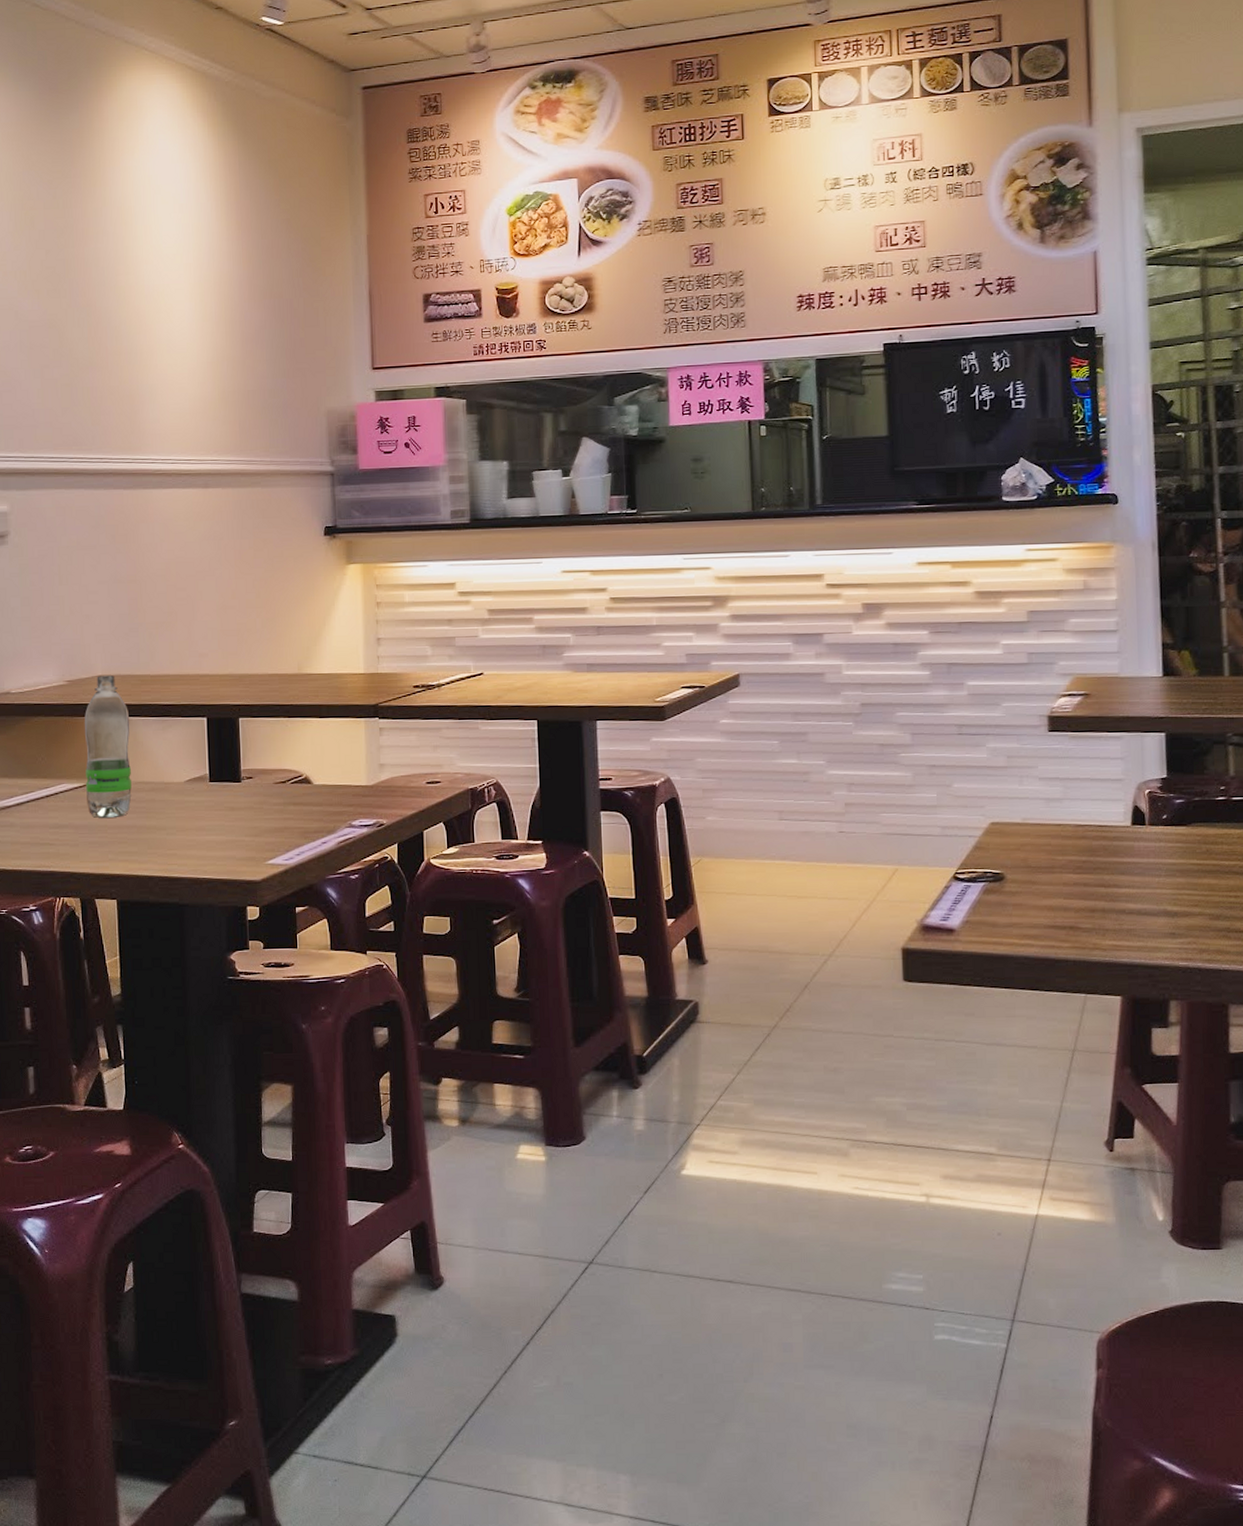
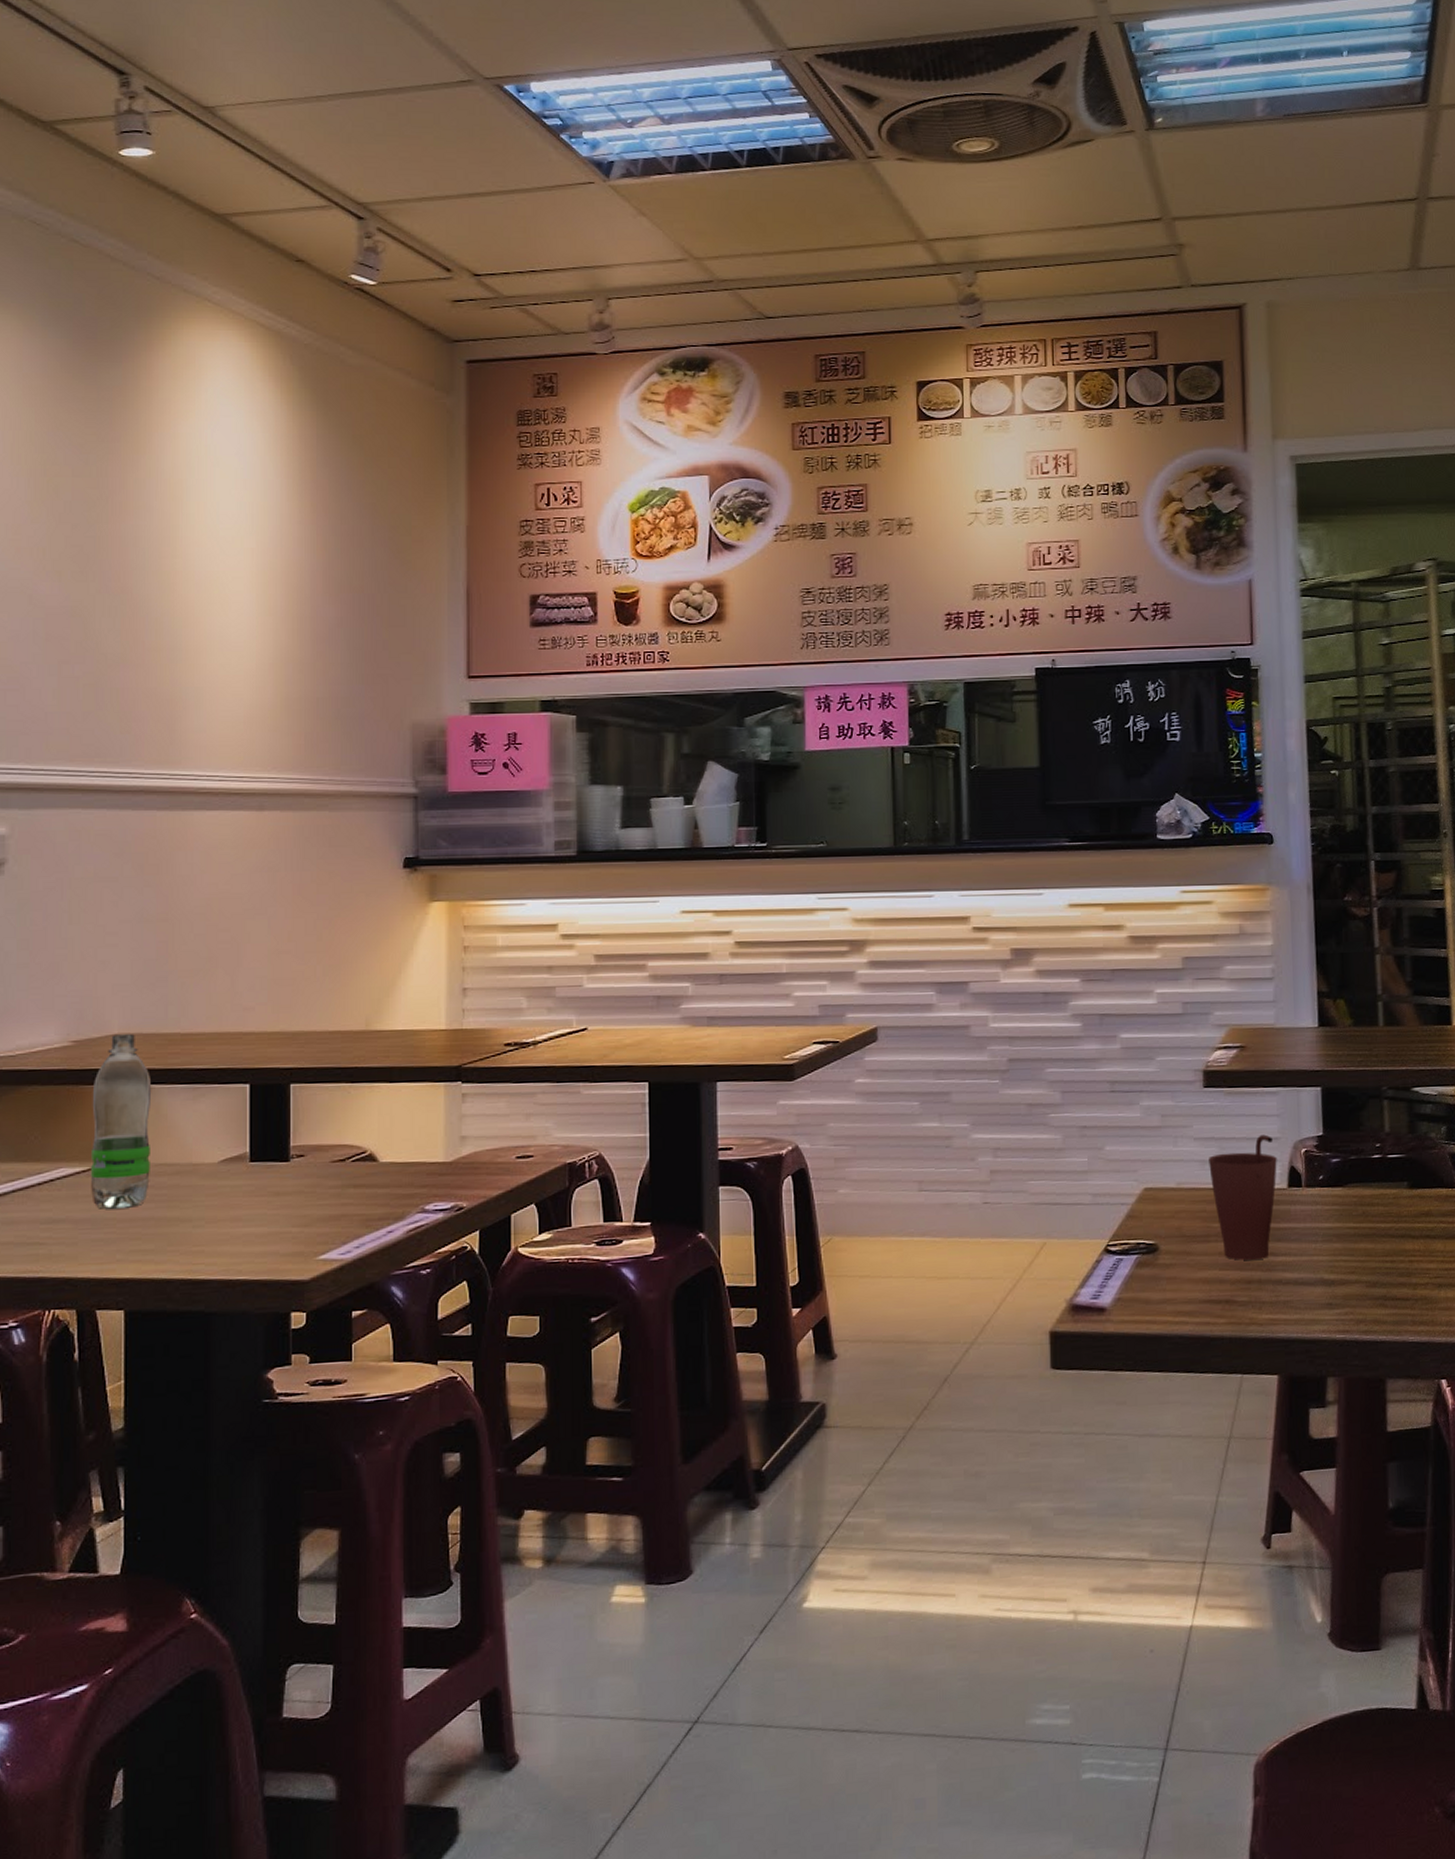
cup: none [1053,776,1121,891] -> present [1209,1134,1277,1260]

